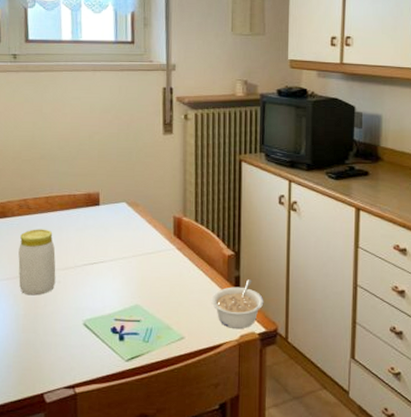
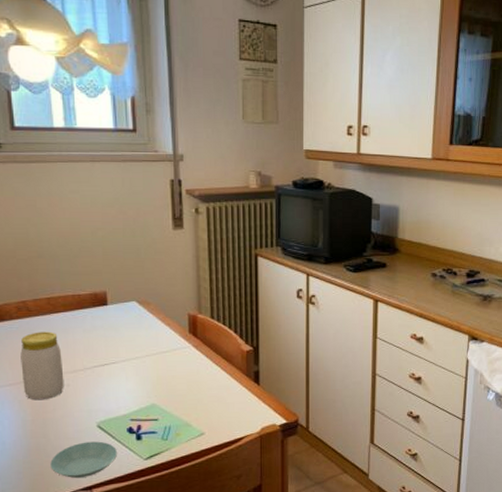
saucer: none [38,339,100,375] -> present [50,441,117,478]
legume: present [211,279,264,329] -> none [231,373,284,422]

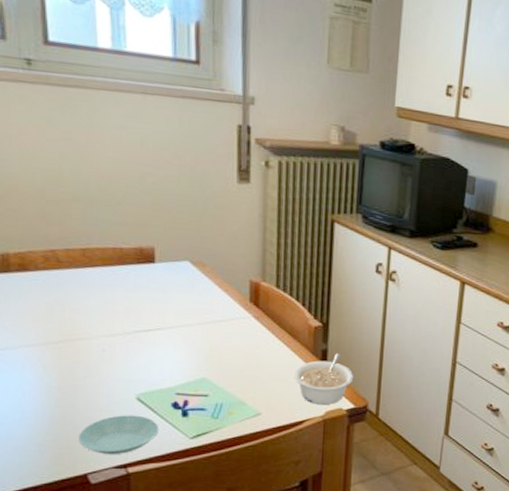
jar: present [20,331,64,401] -> none [47,287,99,366]
legume: none [231,373,284,422] -> present [293,353,354,406]

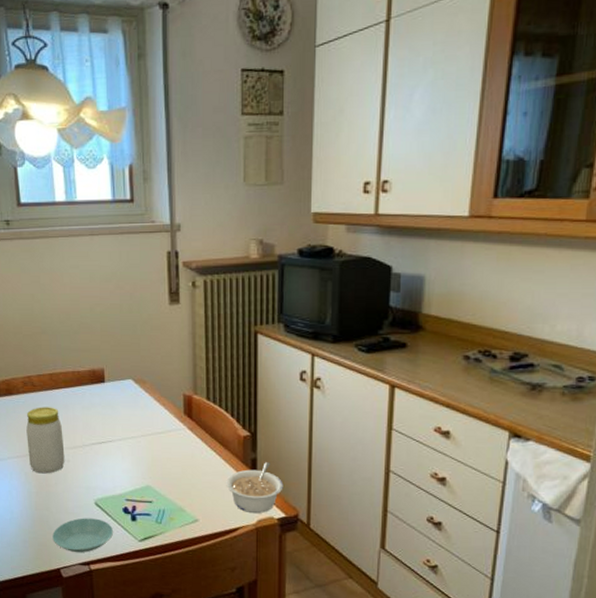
jar: none [47,287,99,366] -> present [26,407,65,474]

